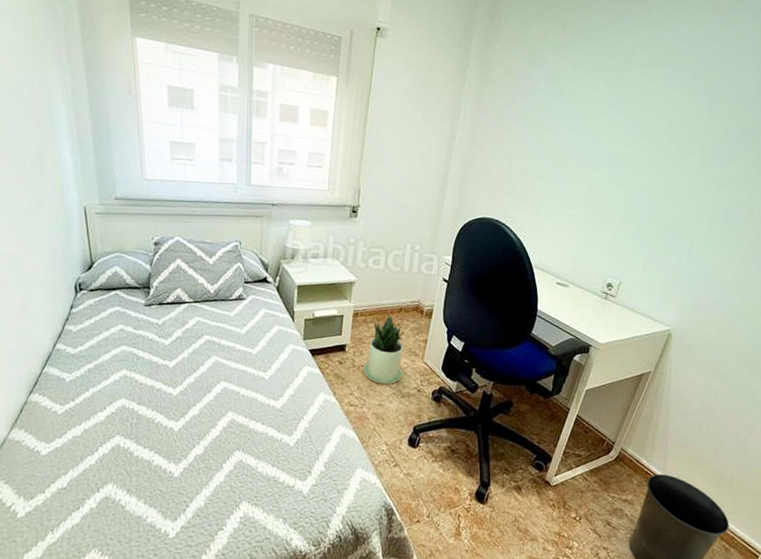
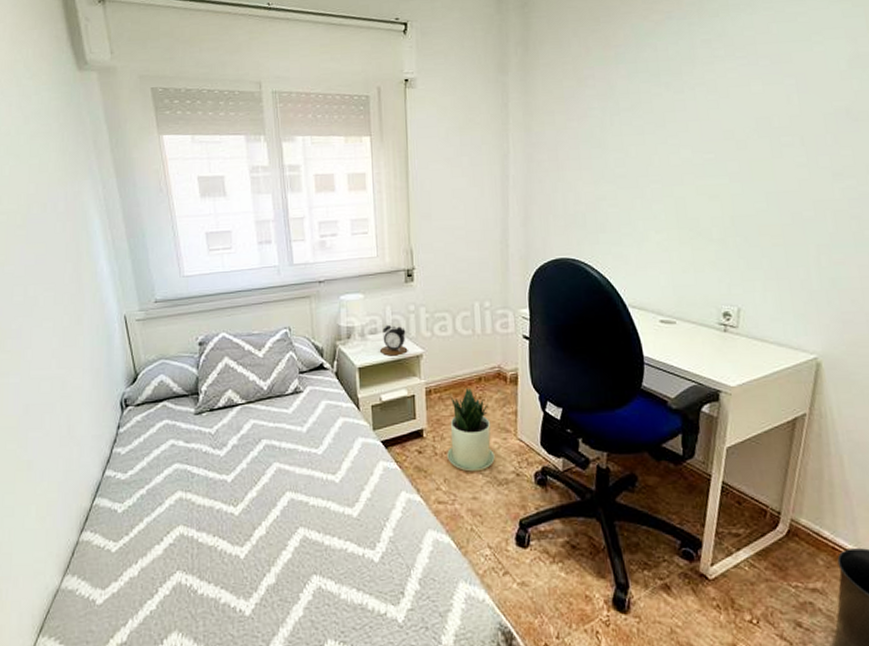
alarm clock: none [319,250,344,280] -> present [380,323,408,356]

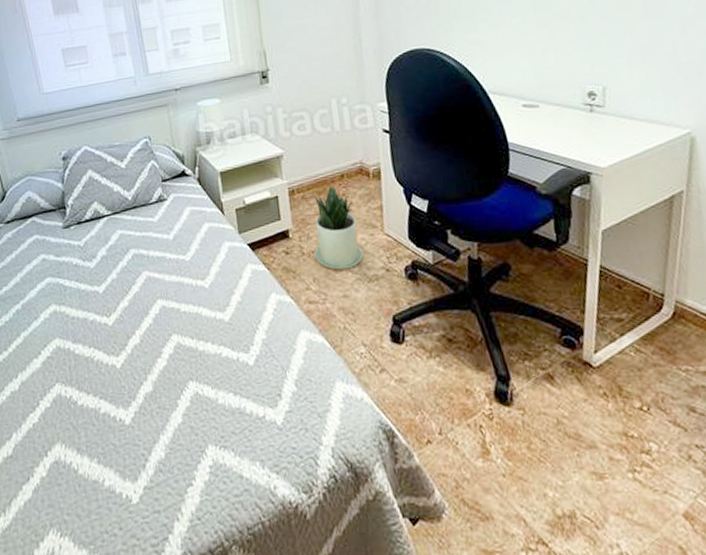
alarm clock: present [380,323,408,356] -> none [240,125,268,159]

